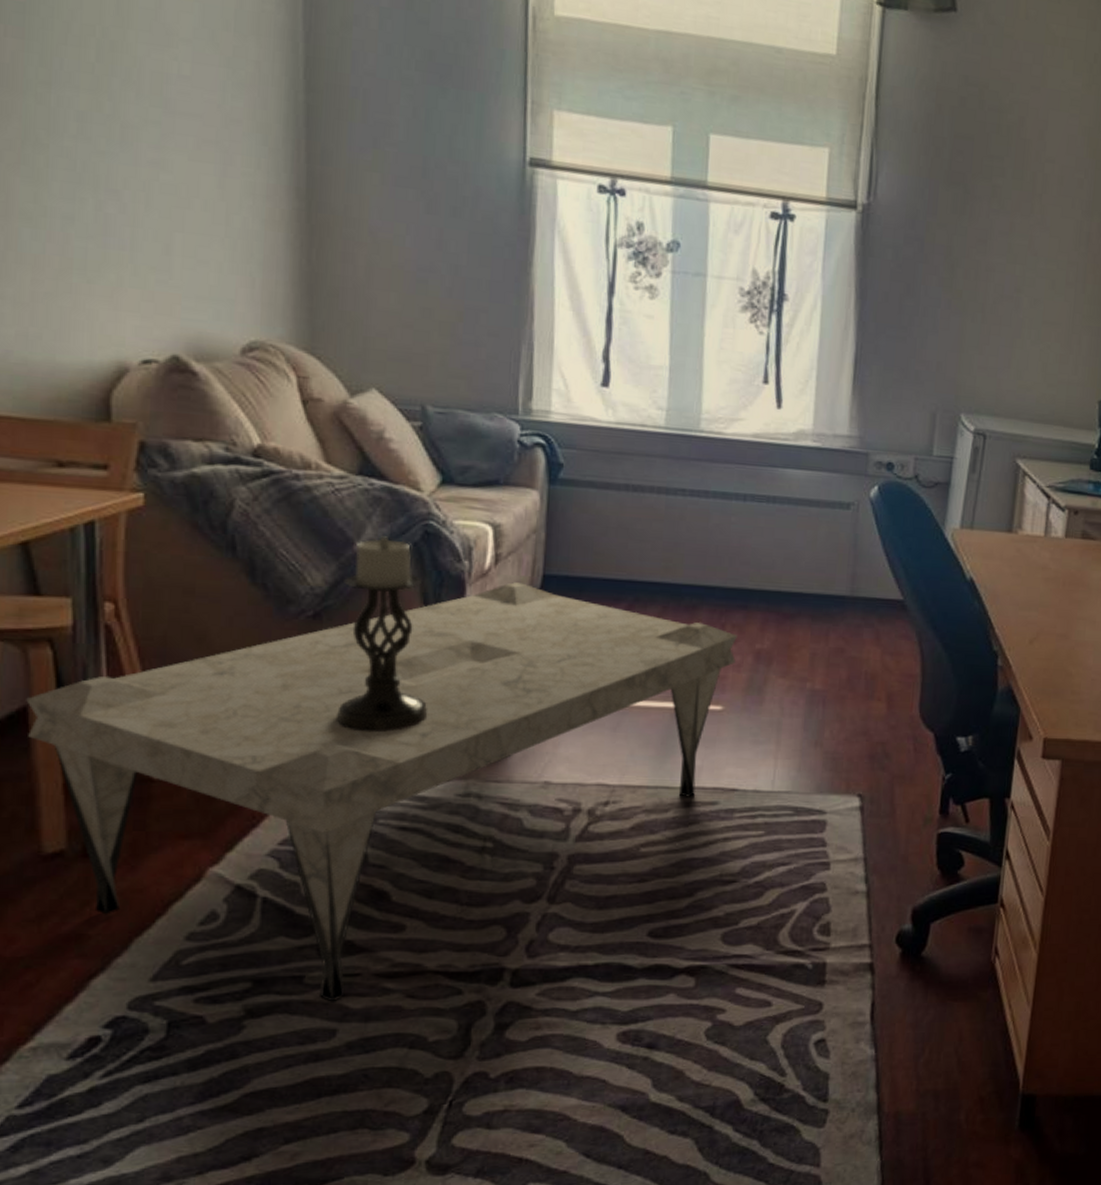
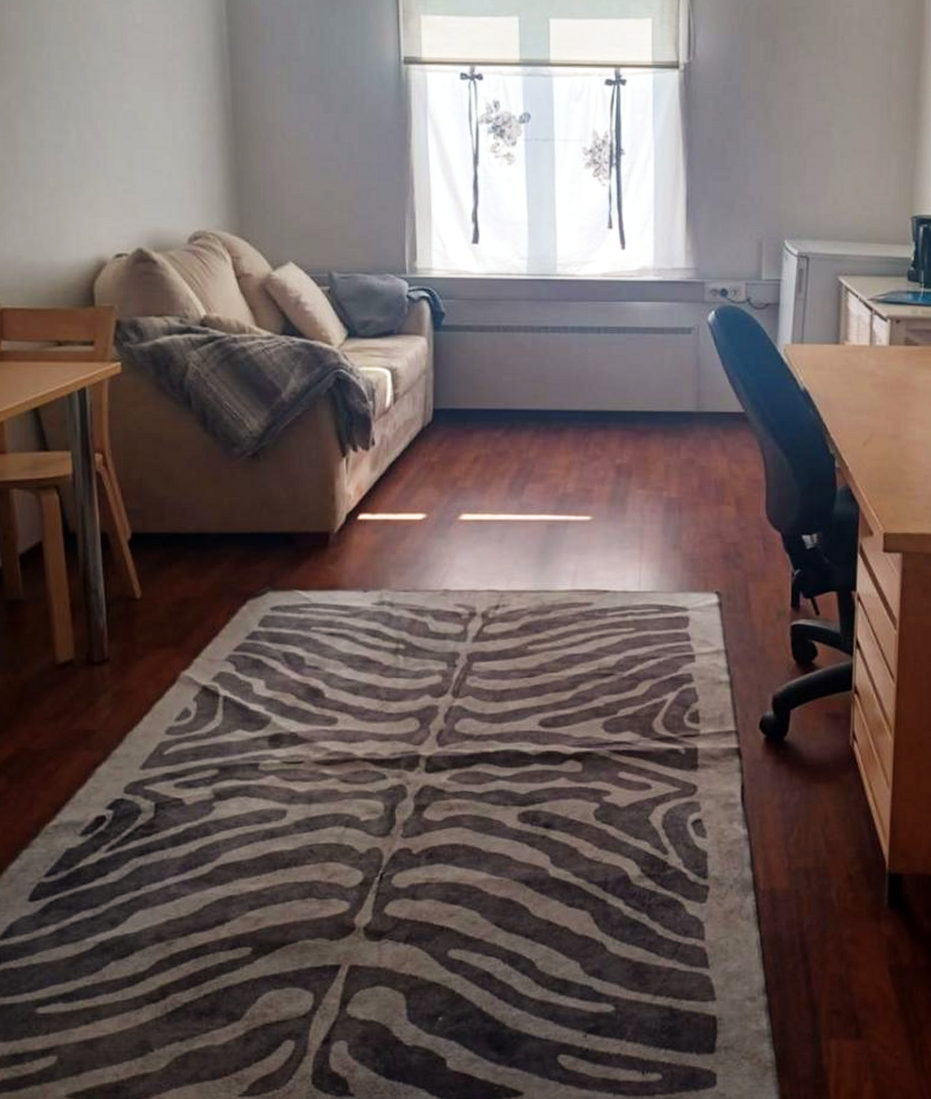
coffee table: present [26,582,737,1002] -> none [41,417,600,786]
candle holder: present [335,536,428,733] -> none [274,385,347,552]

